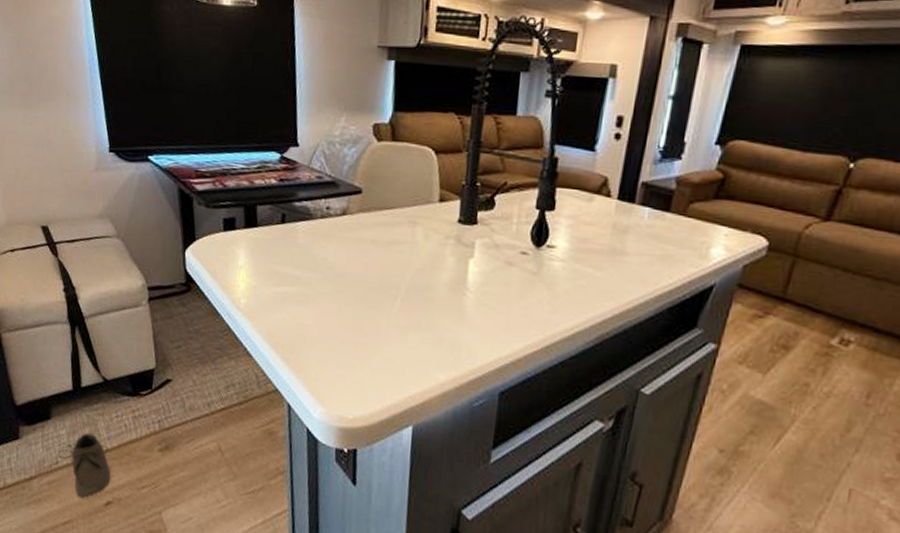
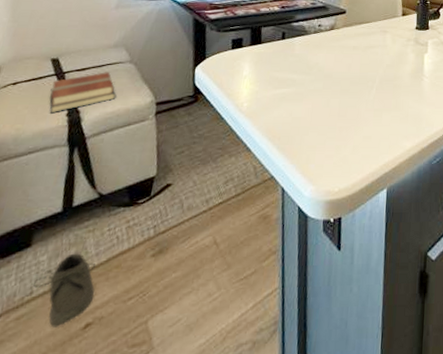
books: none [45,246,108,287] -> present [49,72,117,114]

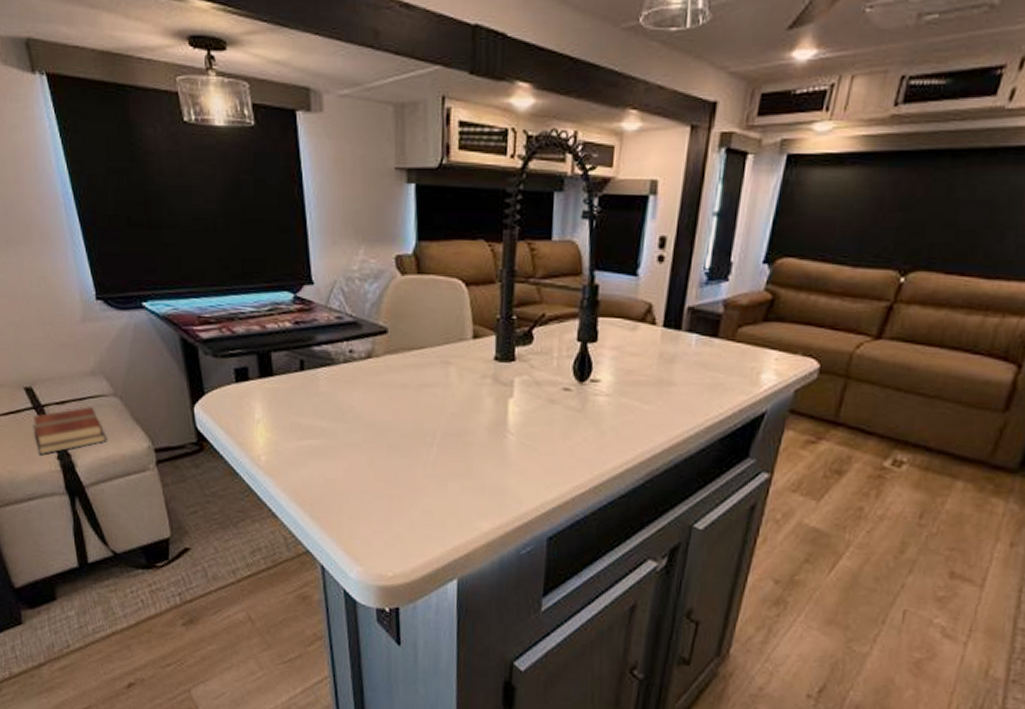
shoe: present [32,253,96,328] -> none [67,612,130,683]

